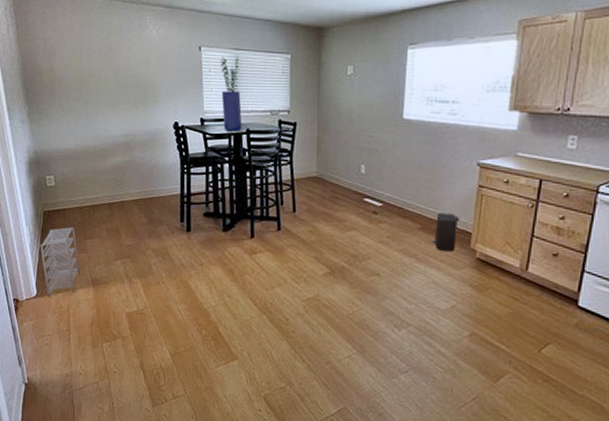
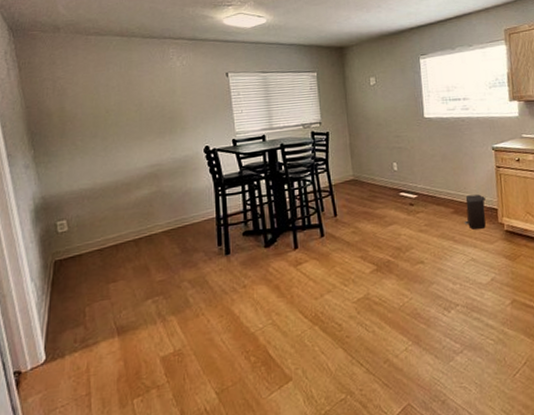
shoe rack: present [40,227,81,298] -> none [49,273,103,361]
vase: present [220,56,242,132] -> none [248,78,276,149]

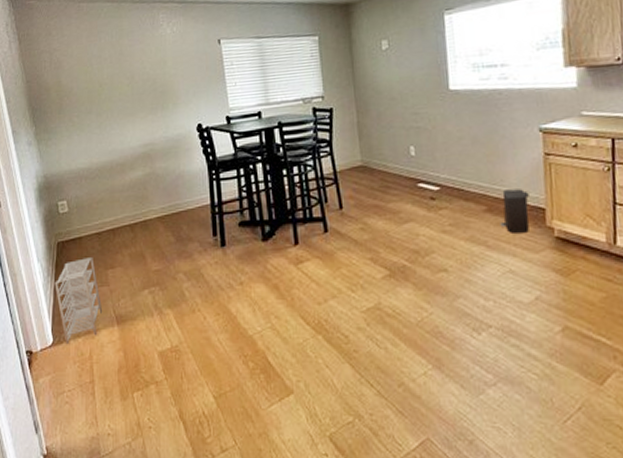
shoe rack: none [49,273,103,361] -> present [54,258,103,345]

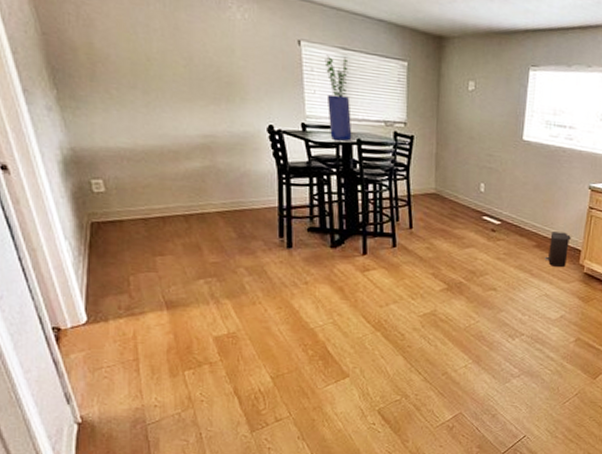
shoe rack: present [54,258,103,345] -> none [88,242,150,324]
vase: none [242,45,273,127] -> present [324,55,352,141]

